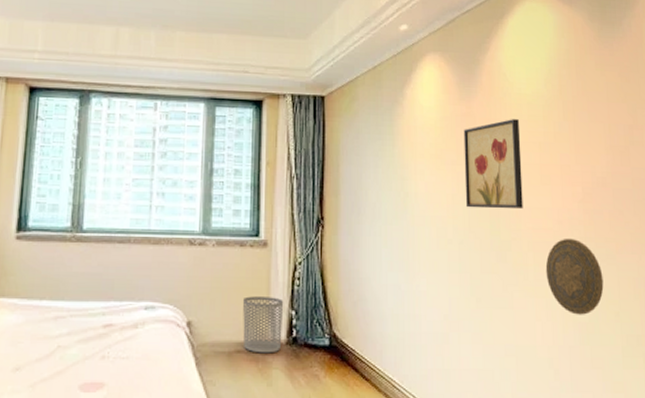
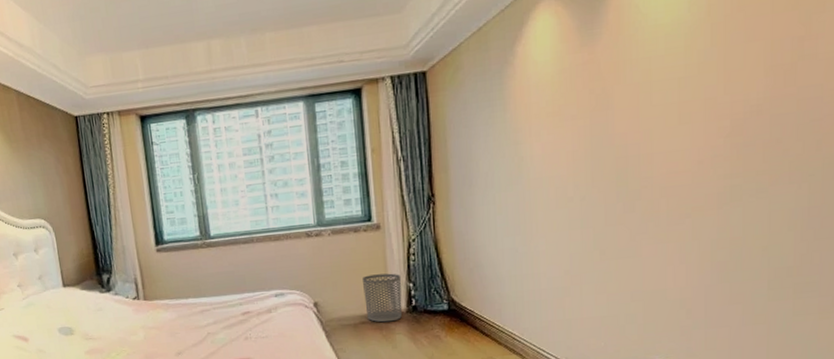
wall art: present [463,119,523,209] -> none [585,56,656,163]
decorative plate: present [545,238,604,315] -> none [680,177,751,255]

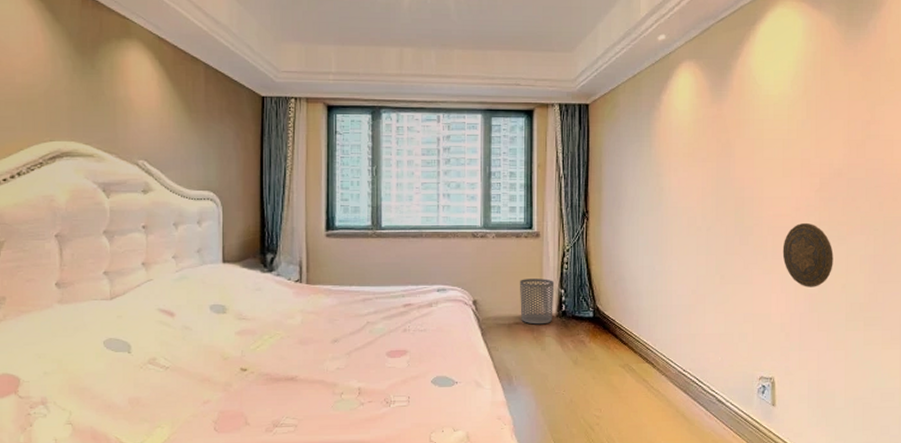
decorative plate: none [680,177,751,255] -> present [782,222,833,287]

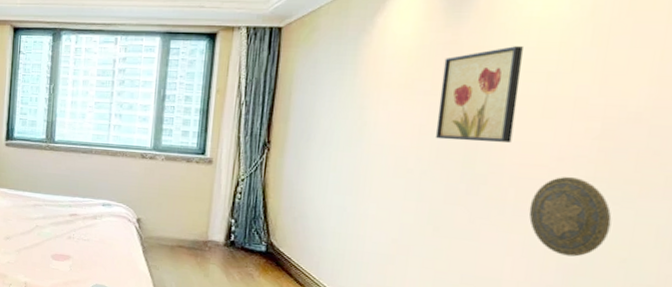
waste bin: present [520,279,555,325] -> none [185,203,225,252]
wall art: none [714,119,766,199] -> present [434,46,523,143]

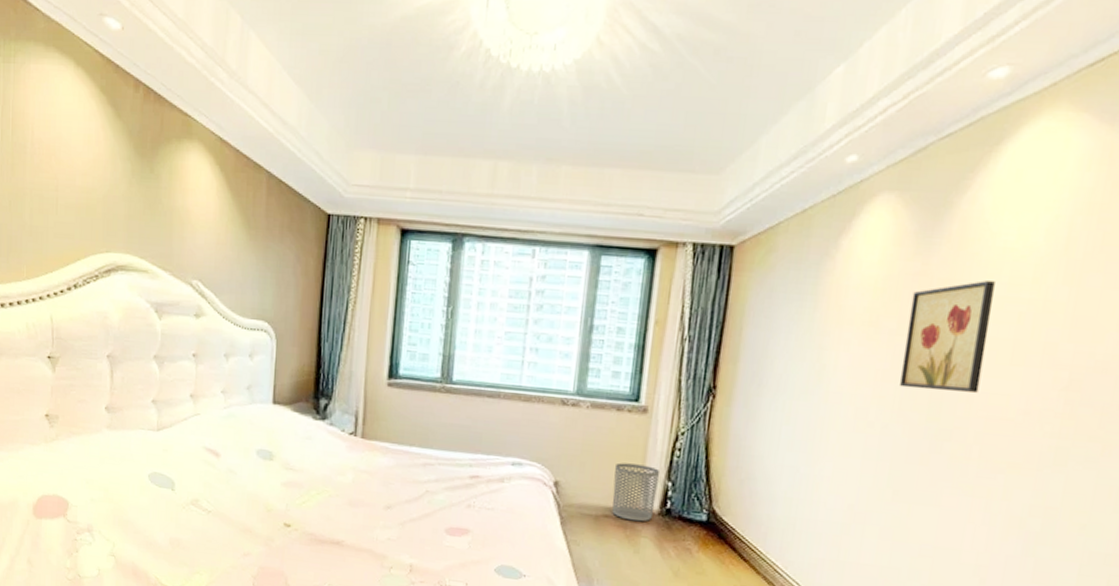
waste bin: none [185,203,225,252] -> present [612,462,661,522]
decorative plate: present [528,176,612,257] -> none [992,432,1075,524]

